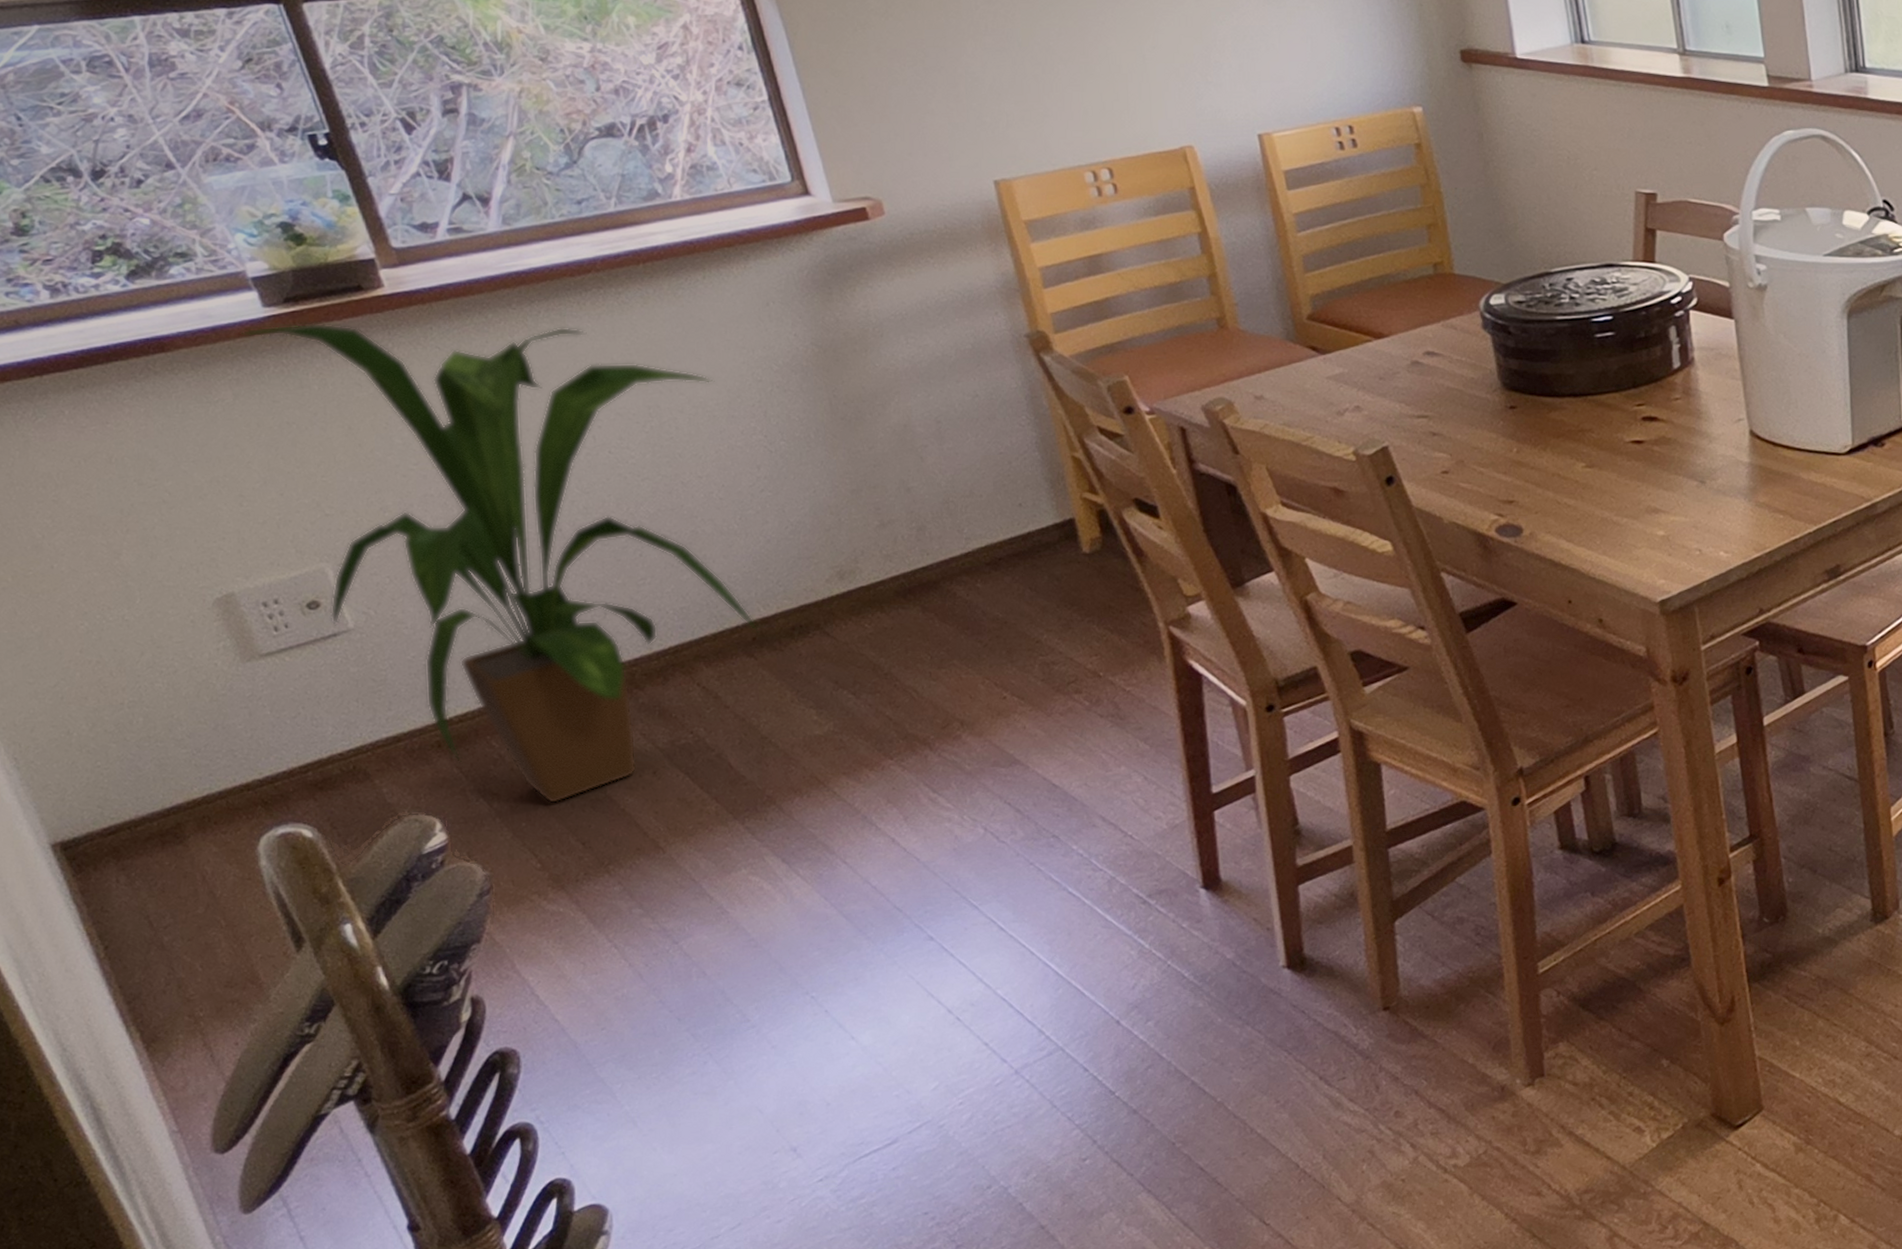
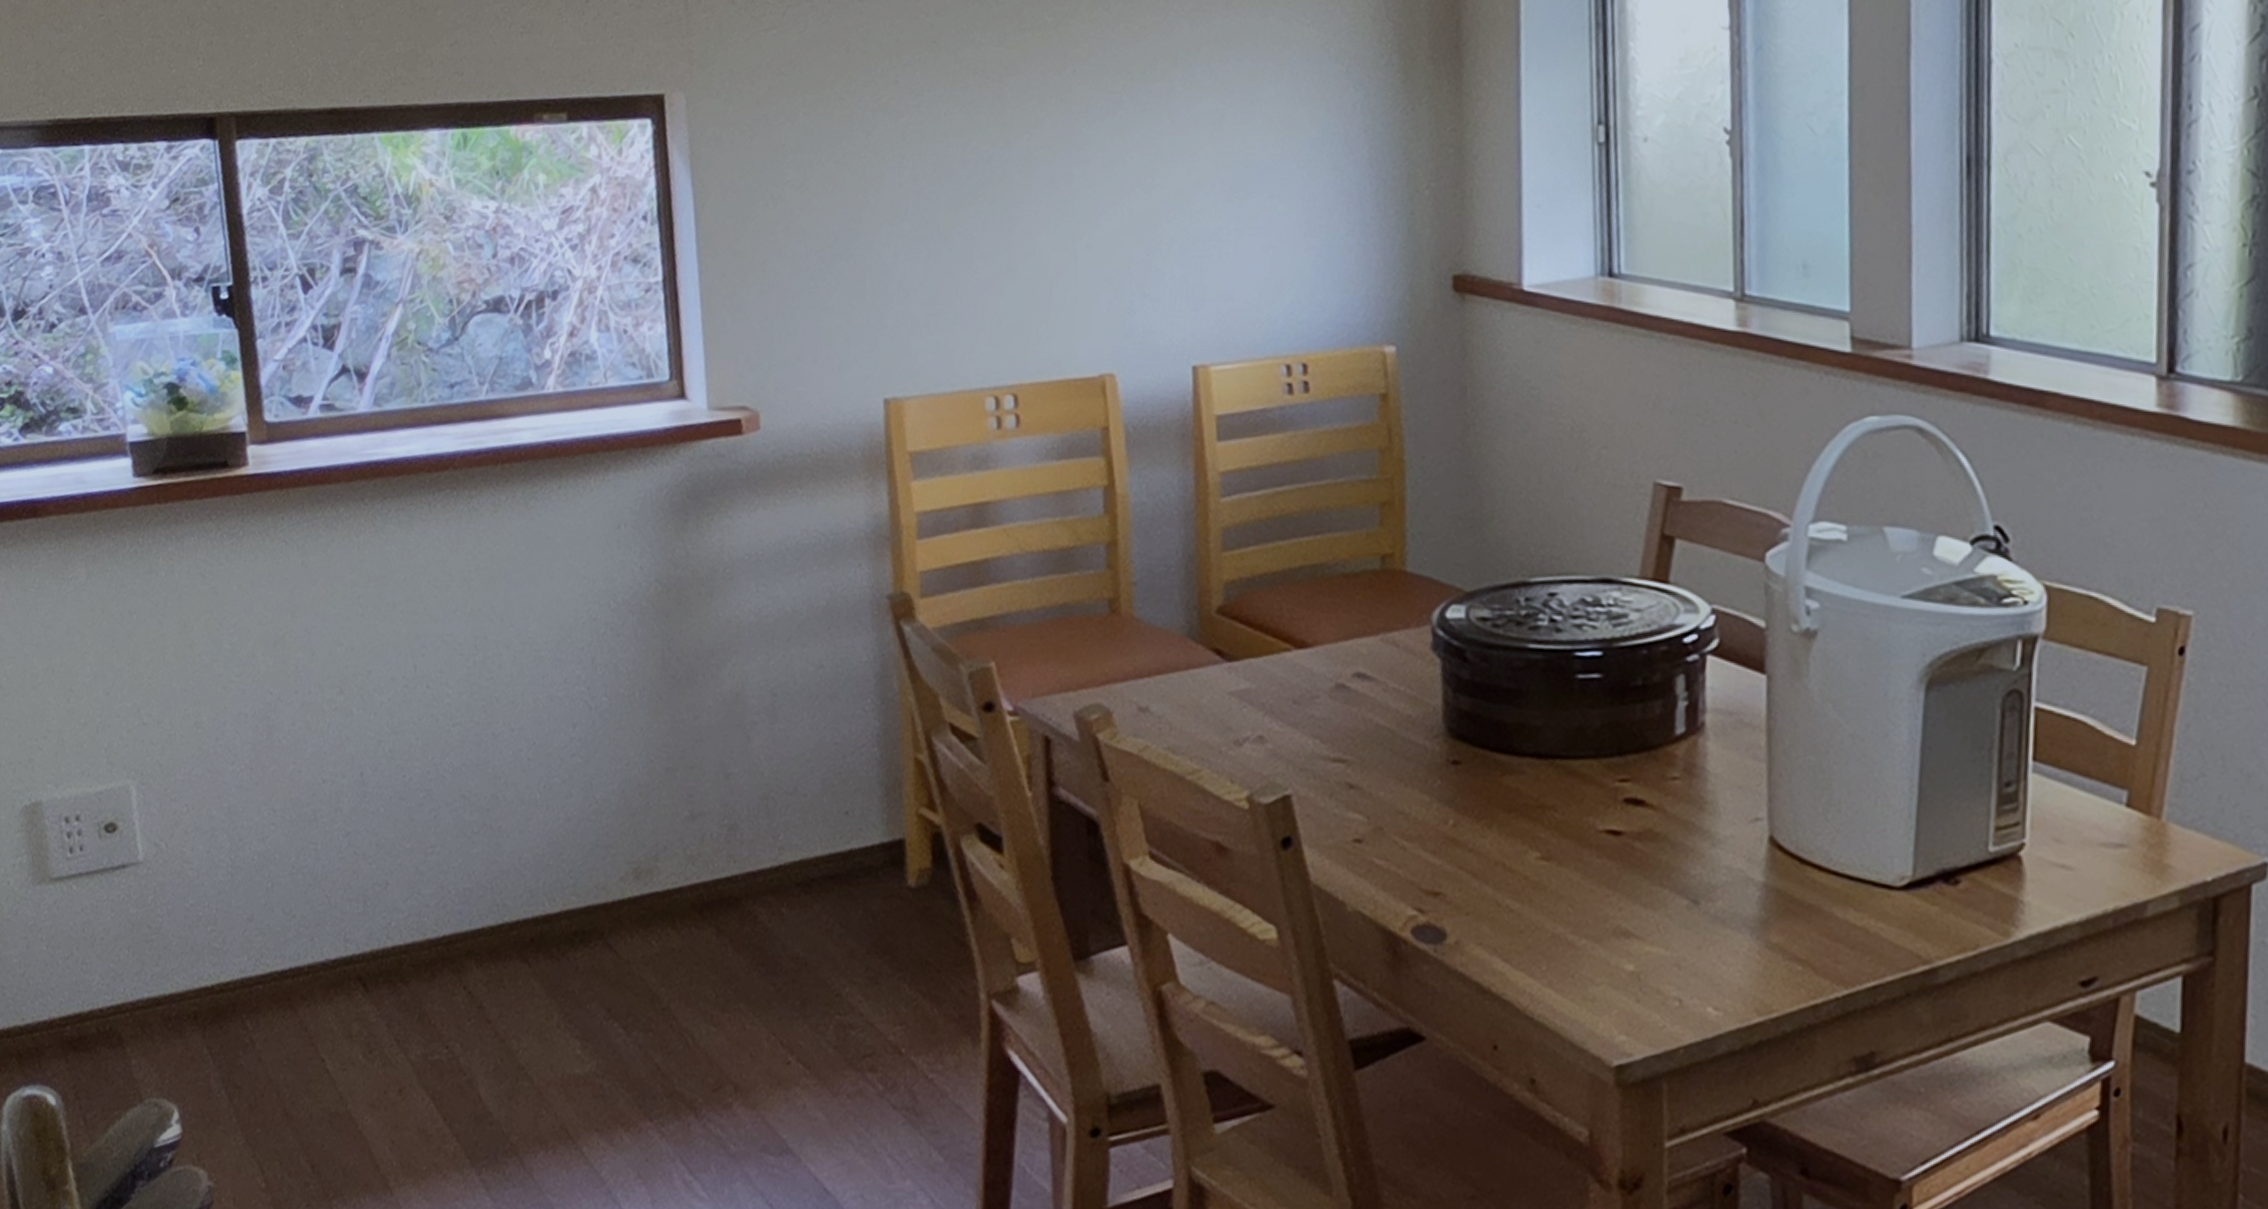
house plant: present [241,323,759,804] -> none [107,498,549,1111]

